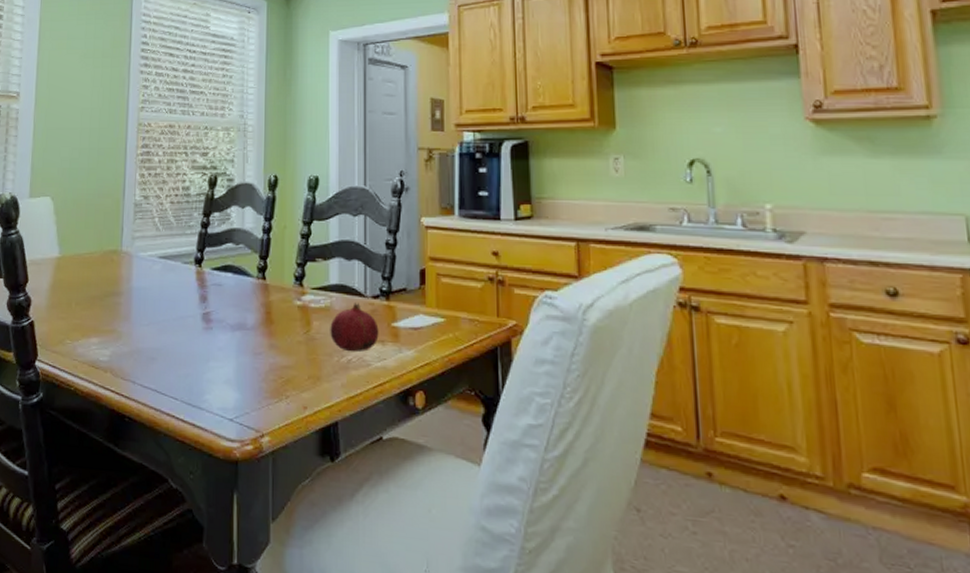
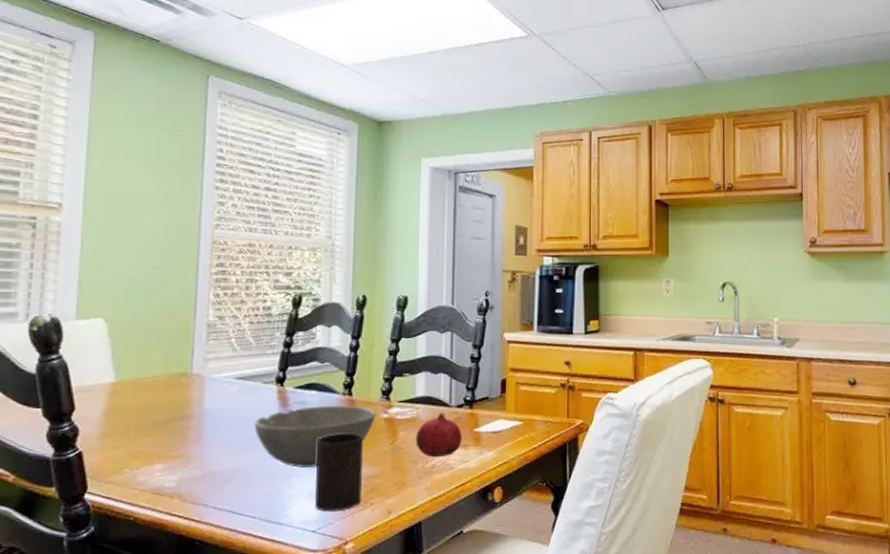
bowl: none [175,289,289,352] -> present [254,404,376,468]
cup: none [232,318,277,402] -> present [315,433,363,512]

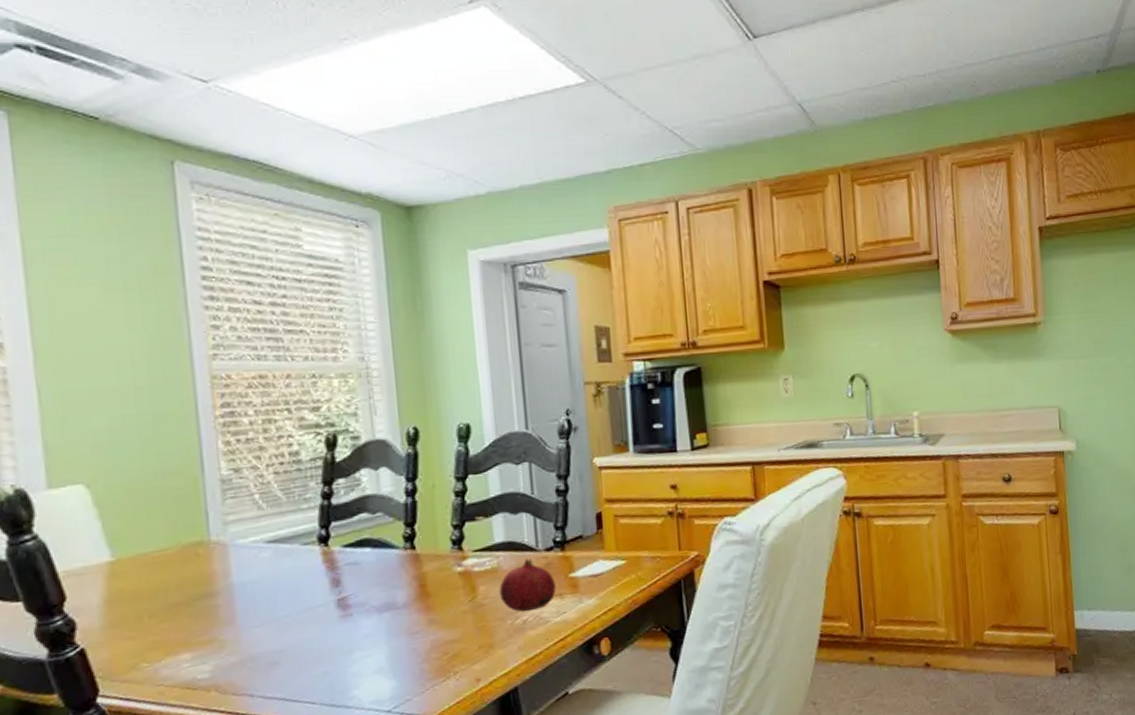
bowl: present [254,404,376,468] -> none [298,560,448,640]
cup: present [315,433,363,512] -> none [380,593,442,688]

